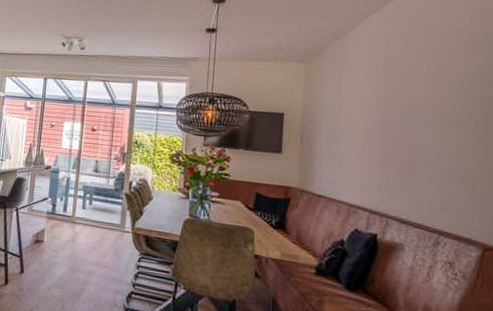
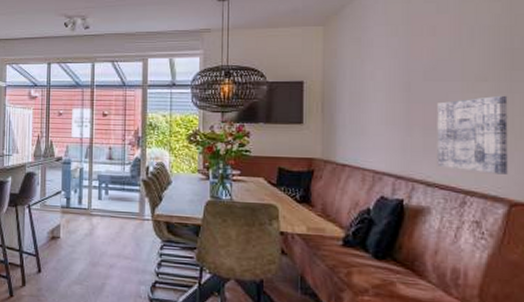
wall art: none [412,141,484,219] -> present [437,95,508,175]

